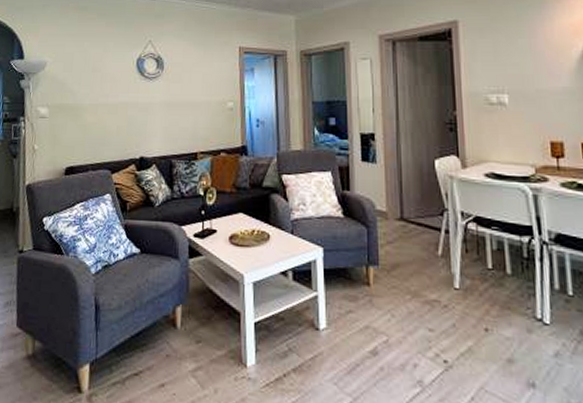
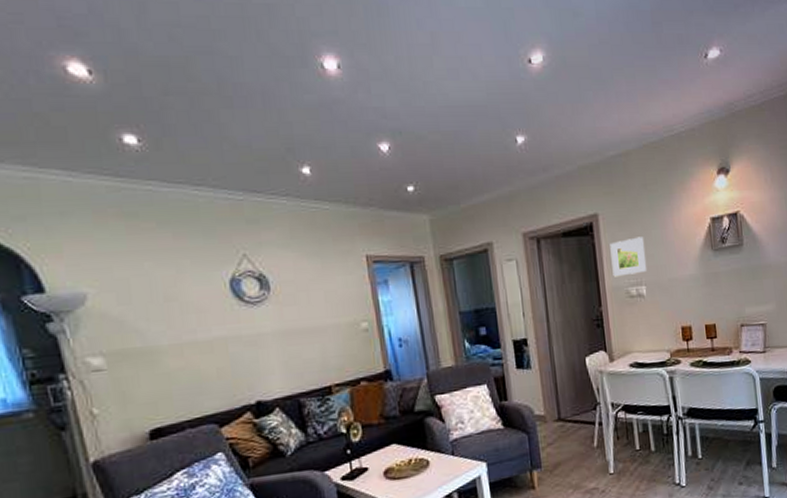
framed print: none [469,45,510,83] -> present [610,237,646,277]

